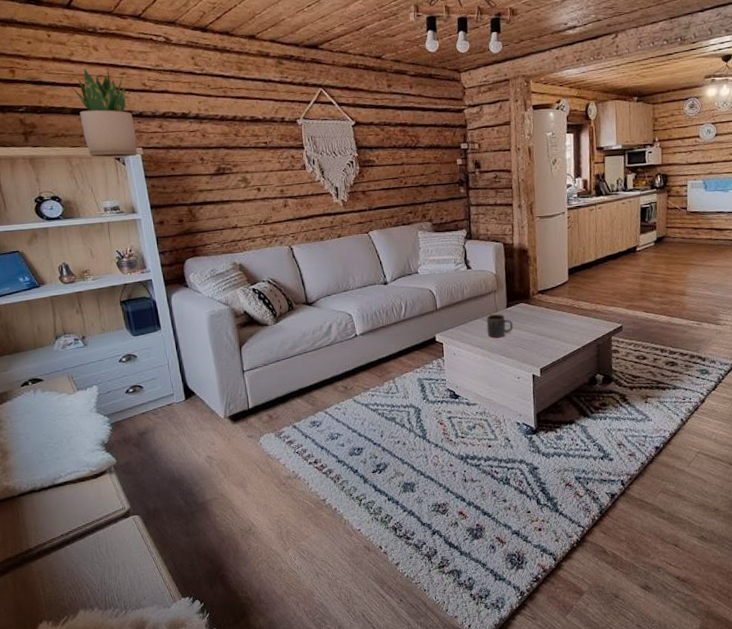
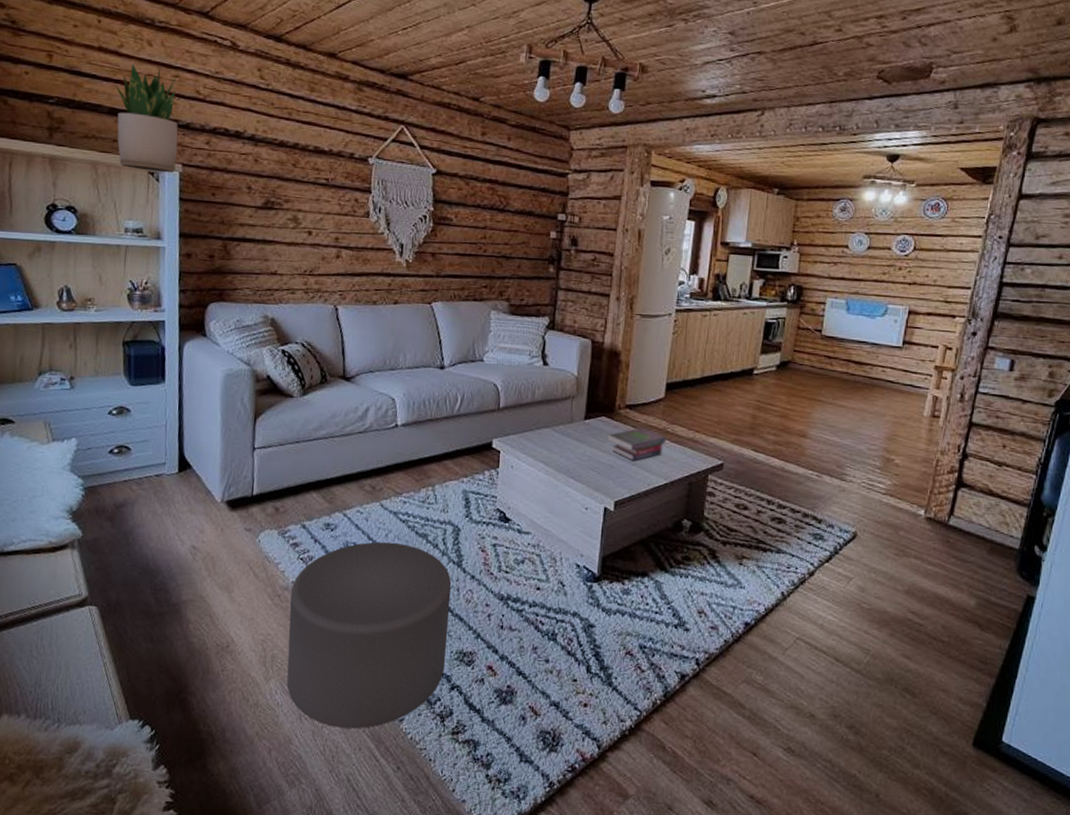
pouf: none [293,428,425,578] -> present [286,542,452,729]
mug: present [486,314,513,339] -> none [556,425,590,456]
books: none [527,307,574,335] -> present [608,427,666,462]

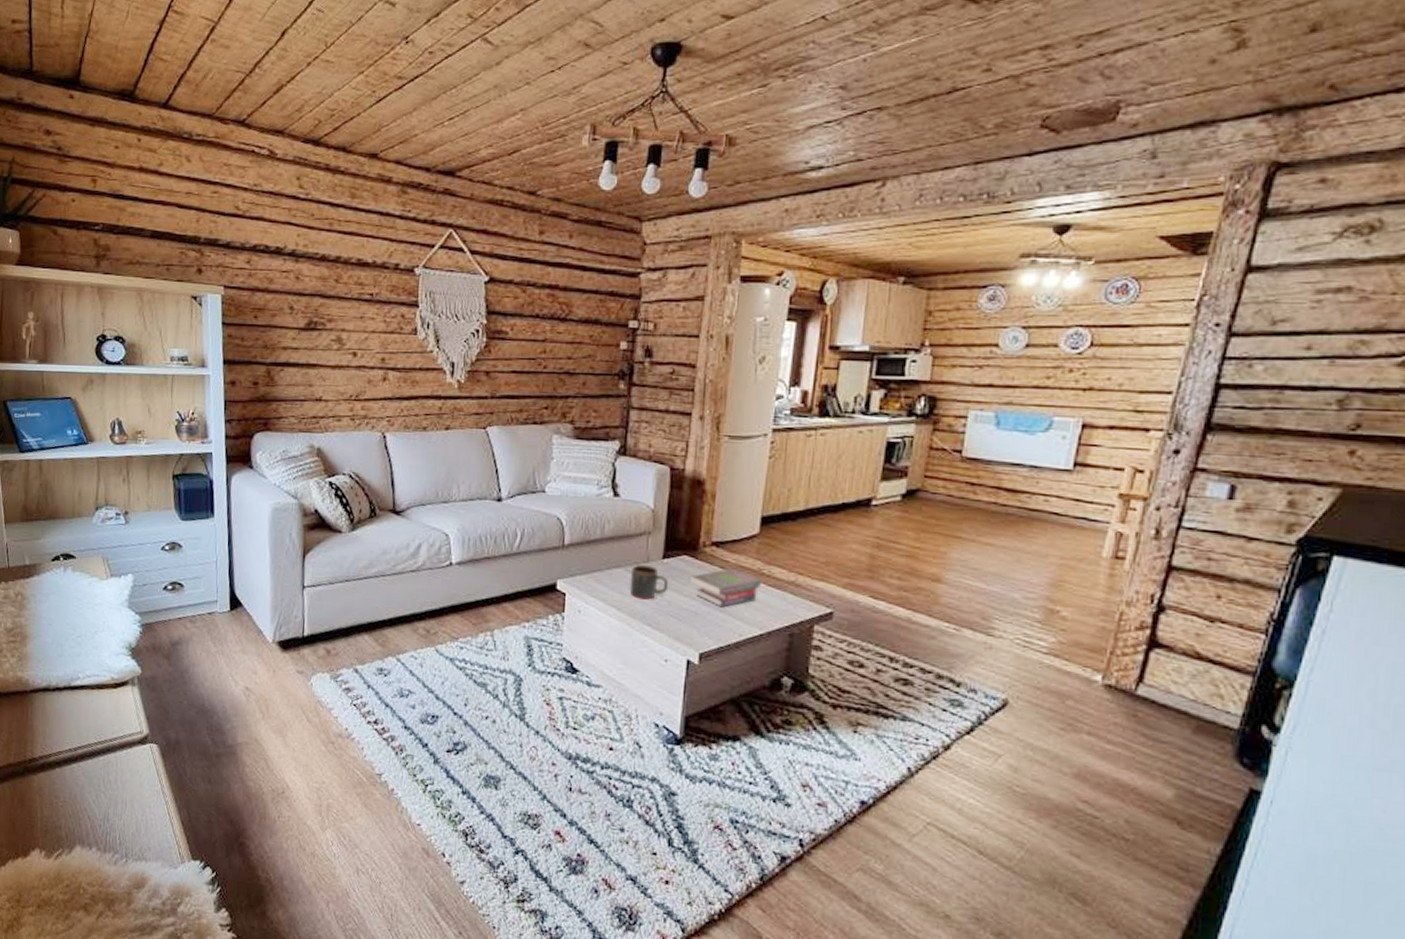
planter: present [114,64,178,172] -> none [155,182,219,295]
pouf: present [286,542,452,729] -> none [343,689,514,888]
mug: none [556,425,590,456] -> present [629,565,669,600]

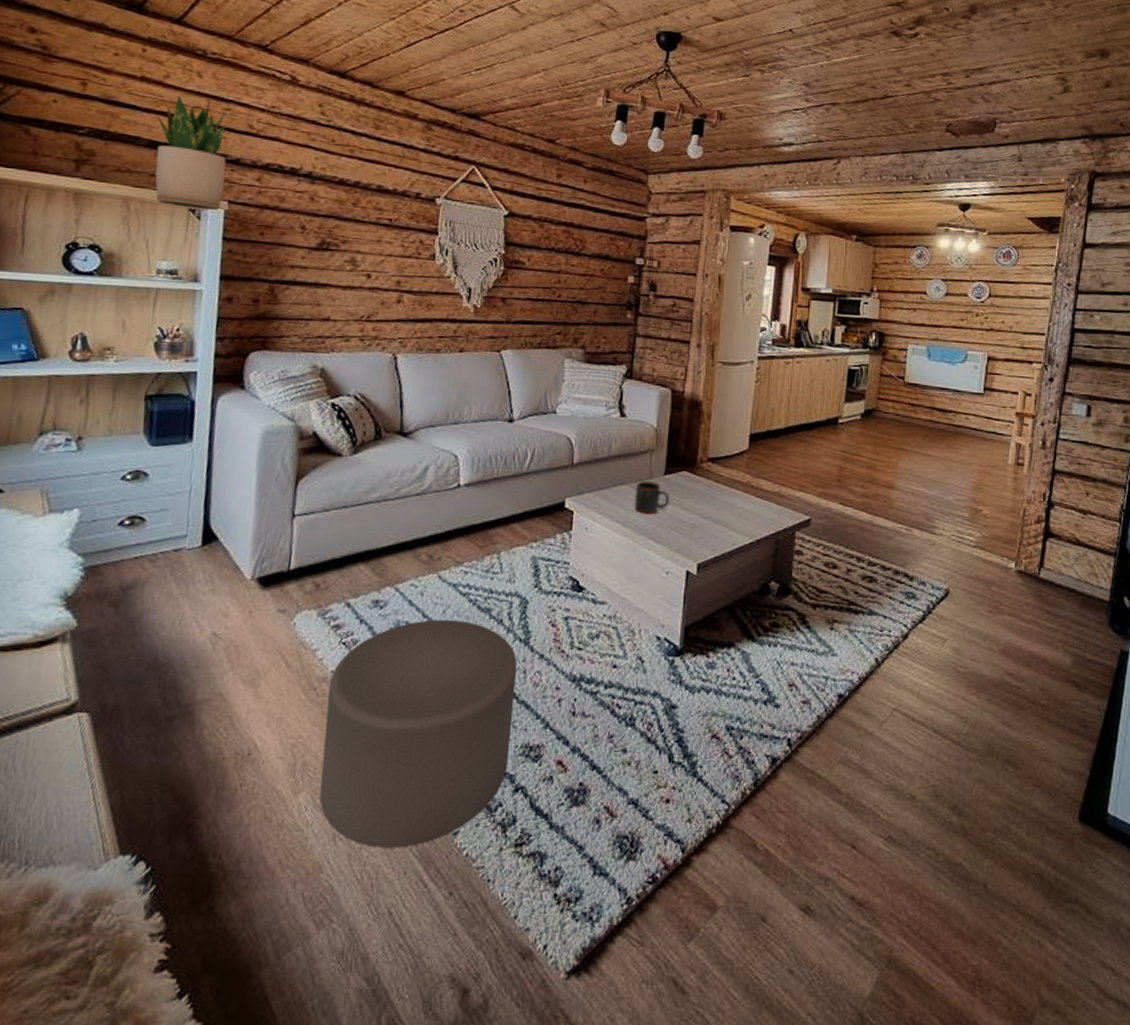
planter: none [155,182,219,295] -> present [155,95,230,210]
pouf: none [343,689,514,888] -> present [319,619,518,848]
books: present [690,568,761,608] -> none [689,482,750,519]

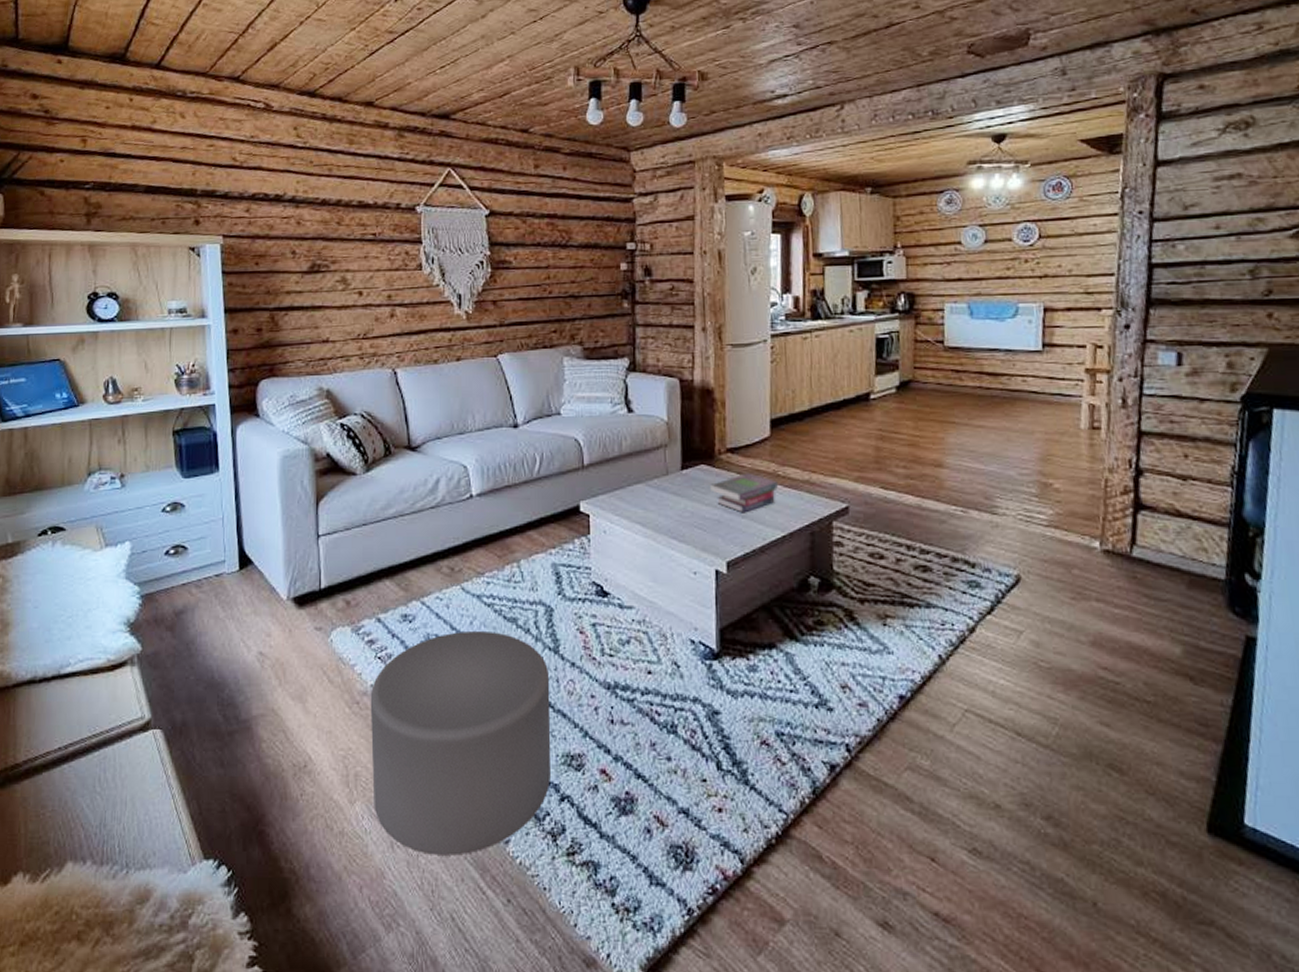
planter: present [155,95,230,210] -> none [149,138,217,247]
mug: present [634,481,670,515] -> none [651,478,690,513]
books: none [689,482,750,519] -> present [710,473,778,513]

